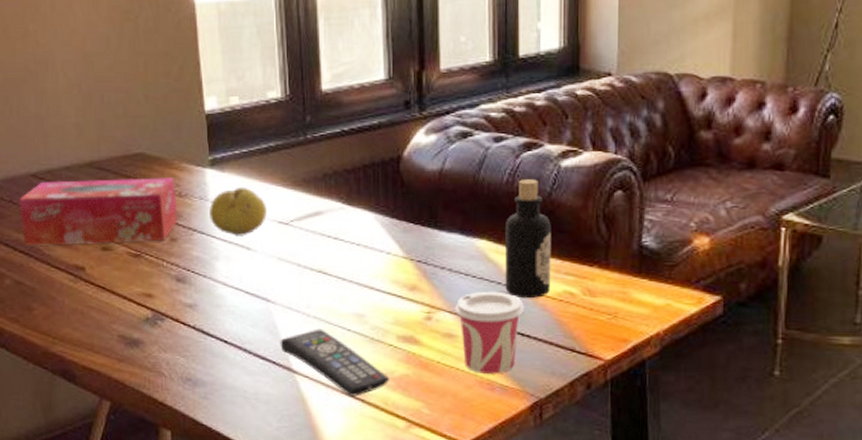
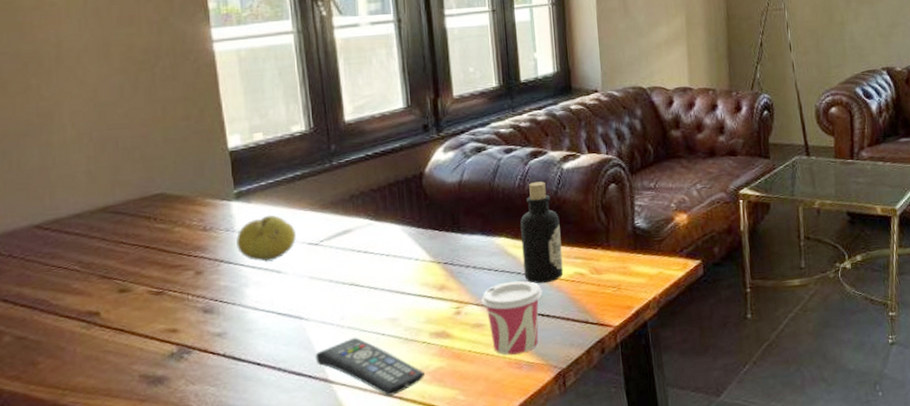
tissue box: present [19,178,177,247] -> none [21,214,202,299]

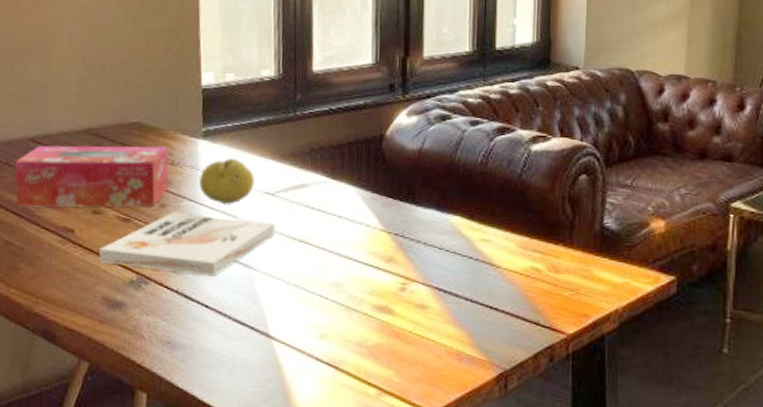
tissue box: none [21,214,202,299] -> present [15,145,169,208]
book: none [131,272,323,341] -> present [99,213,275,276]
remote control: present [315,337,426,396] -> none [259,296,364,363]
cup: present [481,280,542,355] -> none [428,265,493,345]
bottle: present [520,181,564,284] -> none [476,161,521,274]

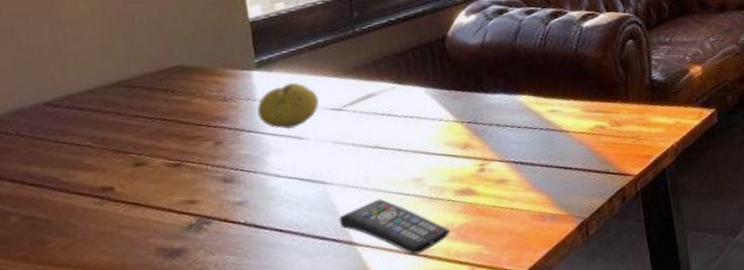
tissue box: present [15,145,169,208] -> none [29,84,222,177]
book: present [99,213,275,276] -> none [148,136,347,215]
remote control: none [259,296,364,363] -> present [339,198,451,255]

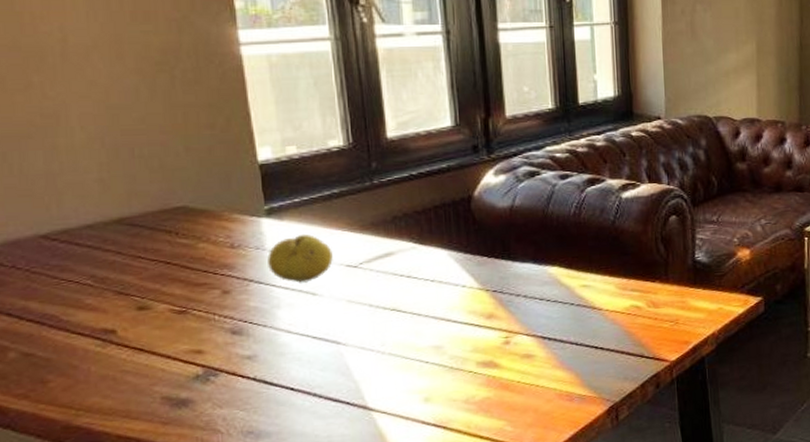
remote control: present [339,198,451,255] -> none [353,364,472,425]

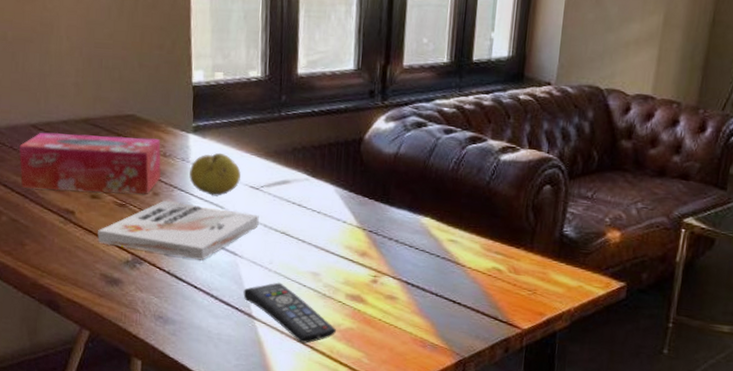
tissue box: none [26,229,230,314] -> present [19,132,161,194]
book: none [152,295,362,362] -> present [98,201,259,261]
remote control: none [353,364,472,425] -> present [243,282,337,343]

